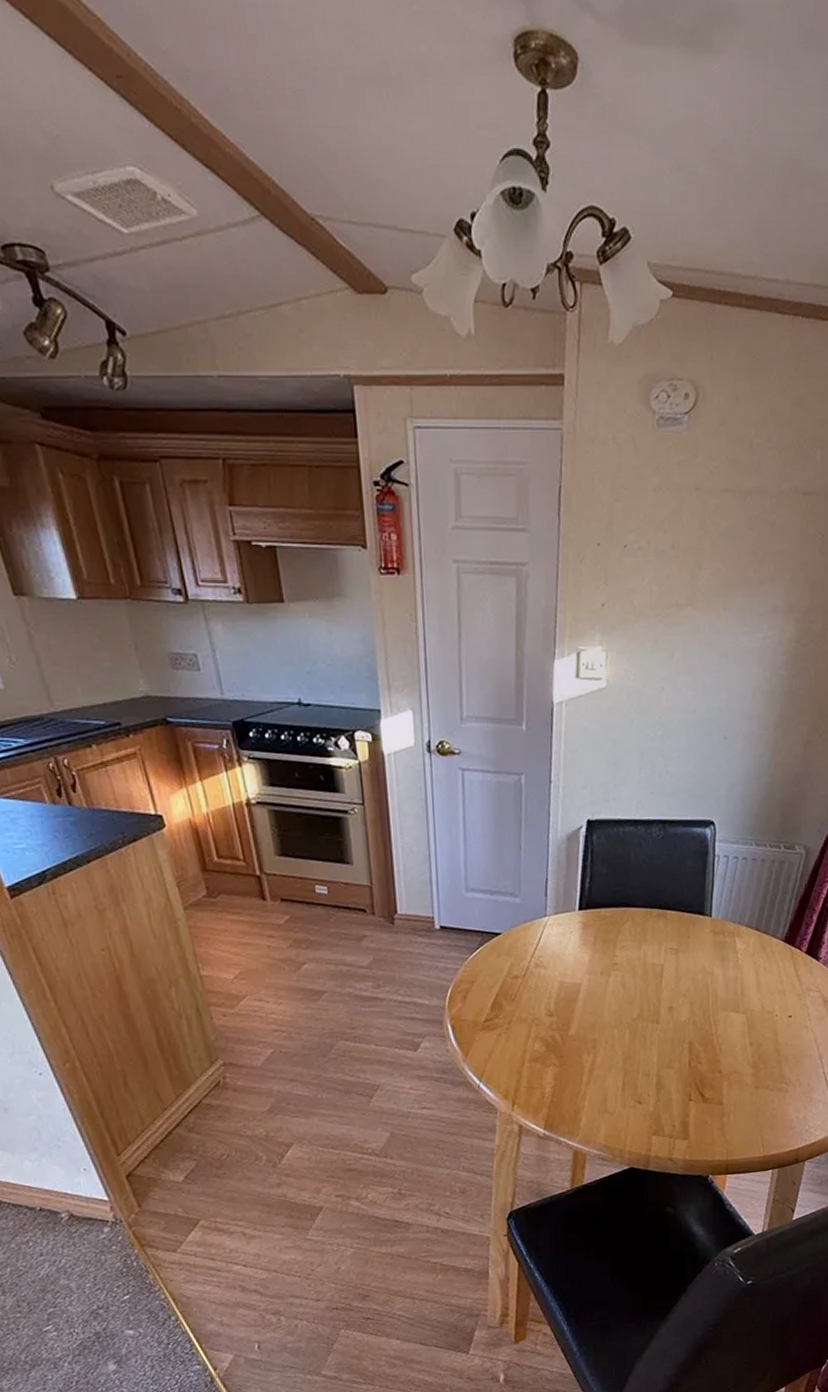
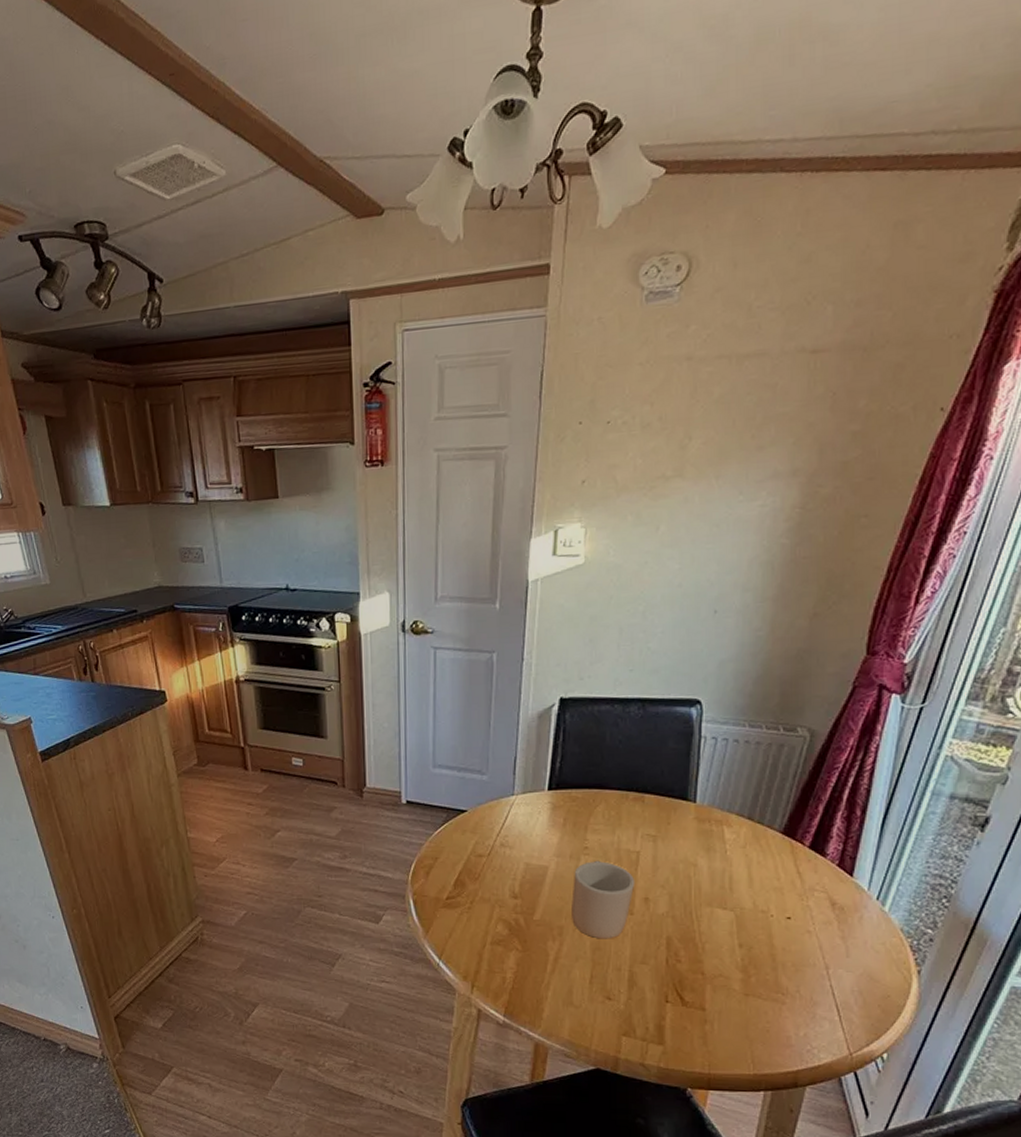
mug: none [603,975,661,1049] -> present [571,860,635,939]

